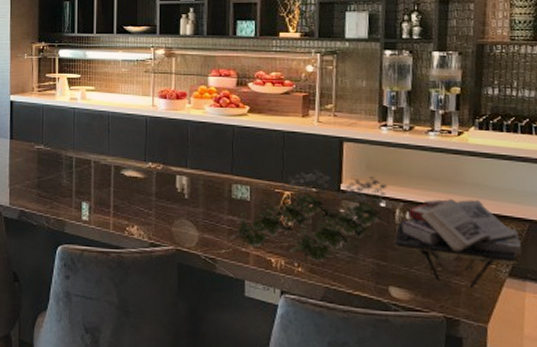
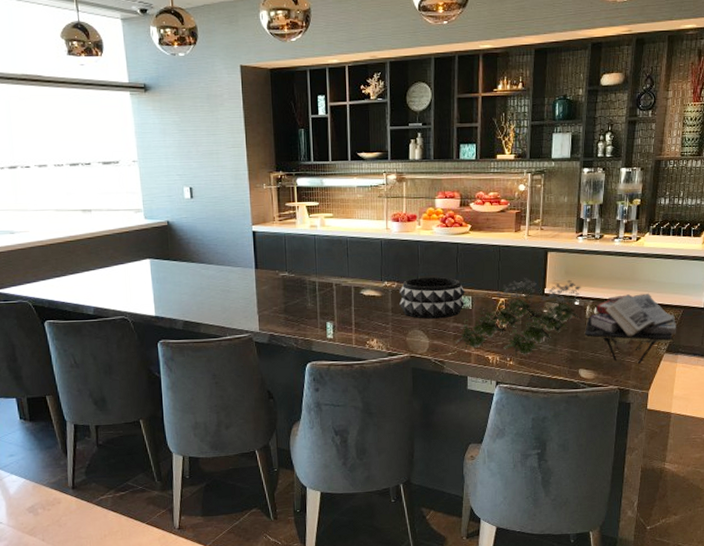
decorative bowl: none [165,160,243,209] -> present [399,276,466,319]

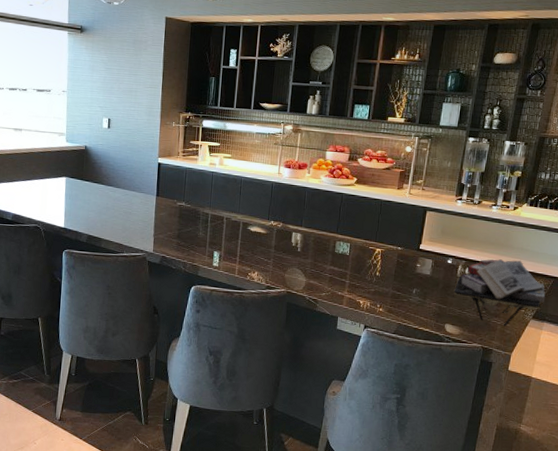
decorative bowl: present [399,276,466,319] -> none [282,220,345,261]
plant: present [454,277,582,356] -> none [329,232,455,305]

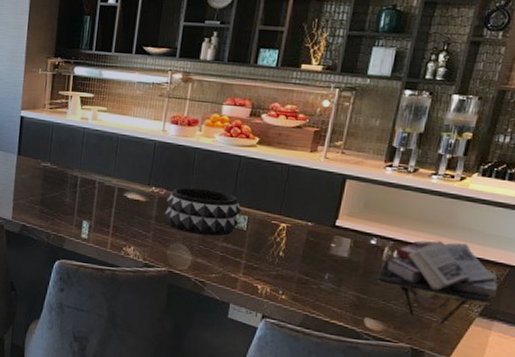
decorative bowl: none [282,220,345,261] -> present [165,187,242,236]

